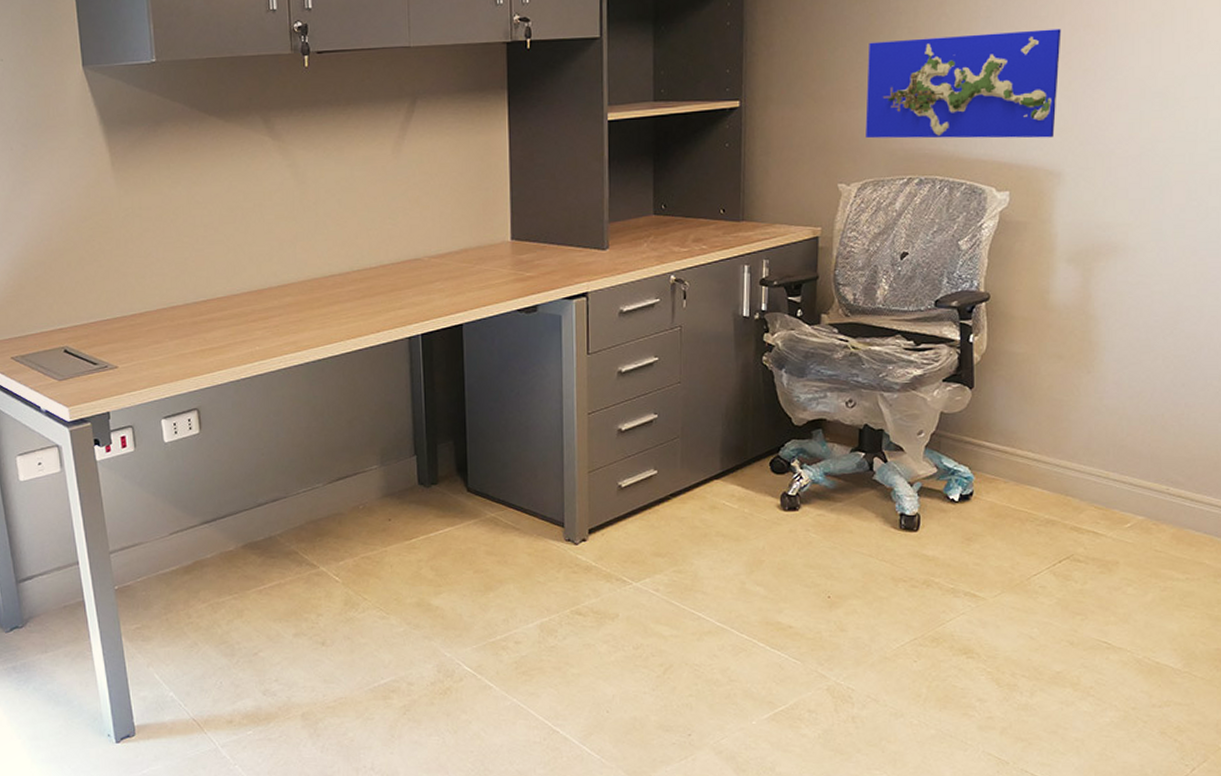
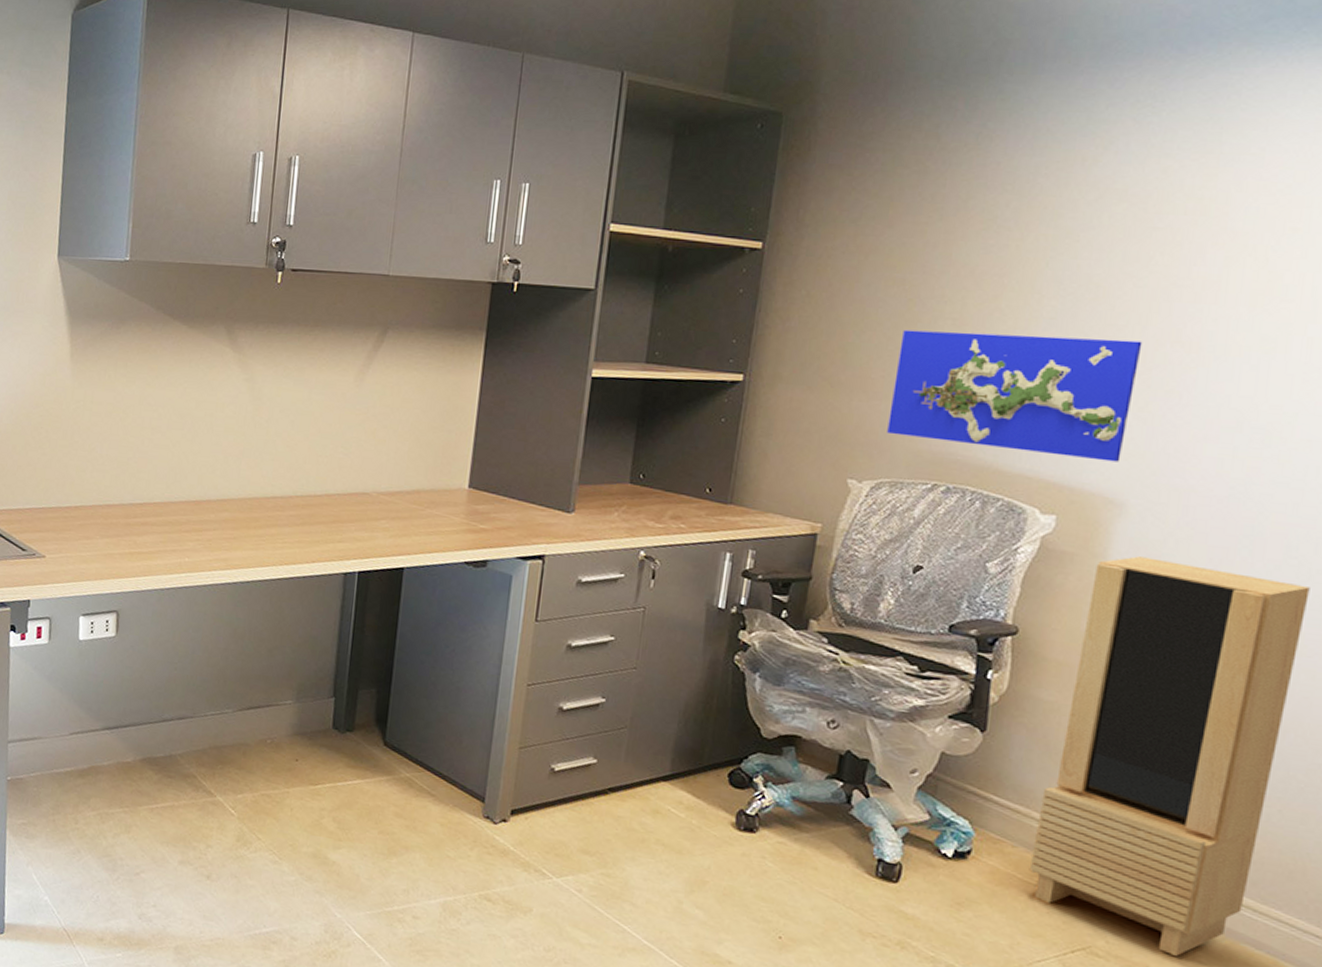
storage cabinet: none [1019,217,1208,550] -> present [1029,556,1310,957]

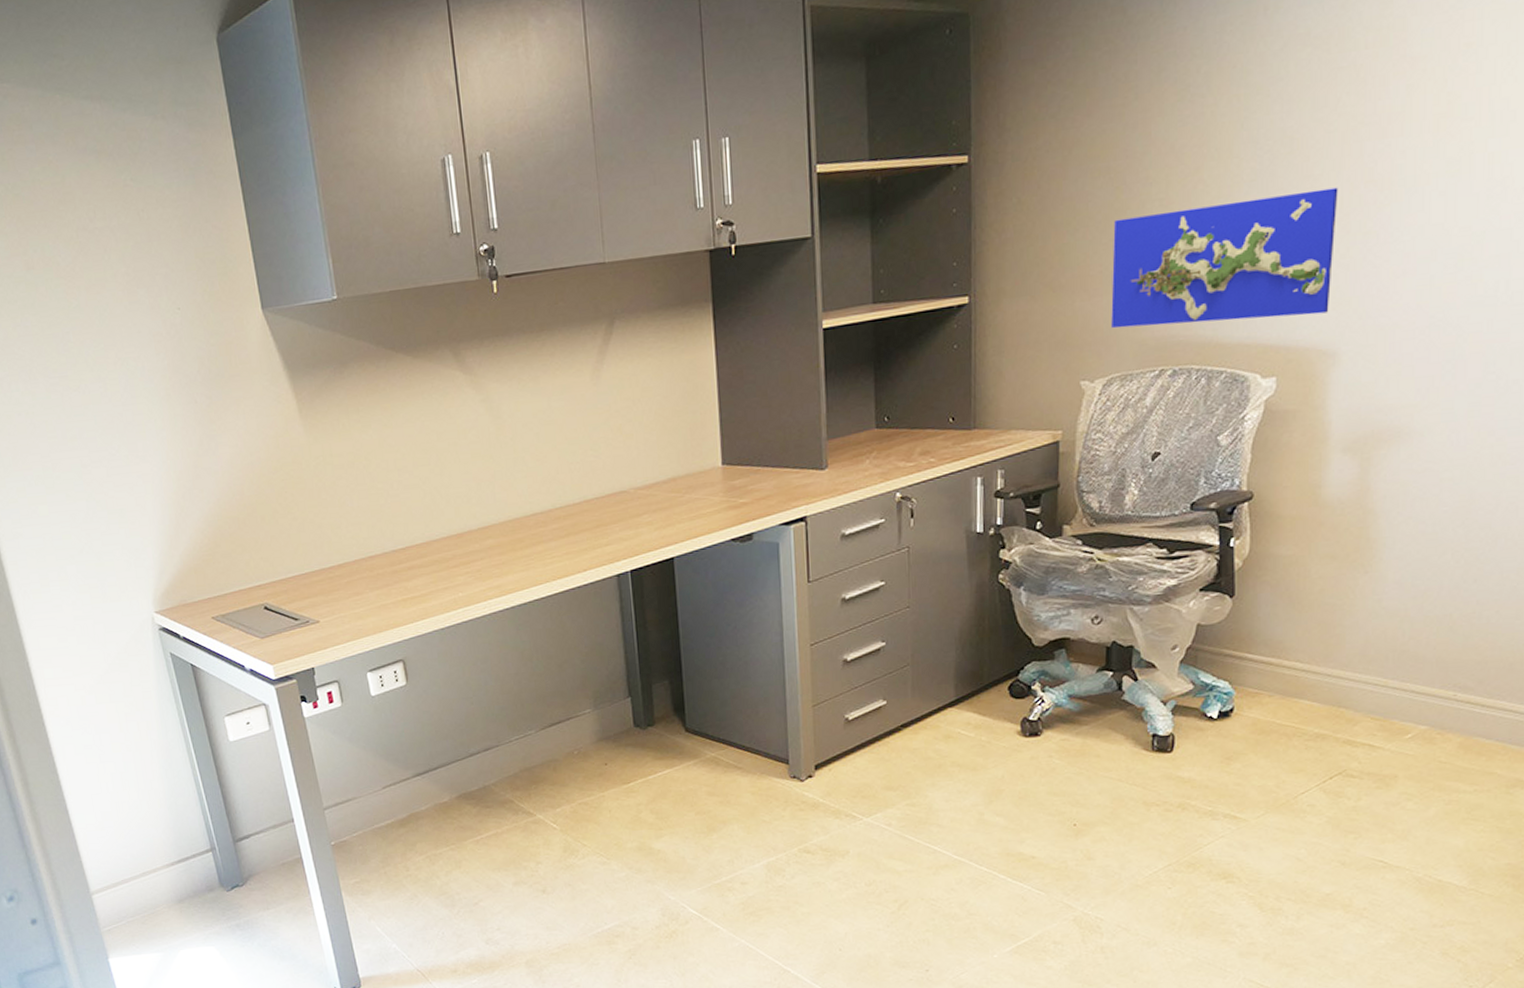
storage cabinet: present [1029,556,1310,957] -> none [1286,397,1508,762]

